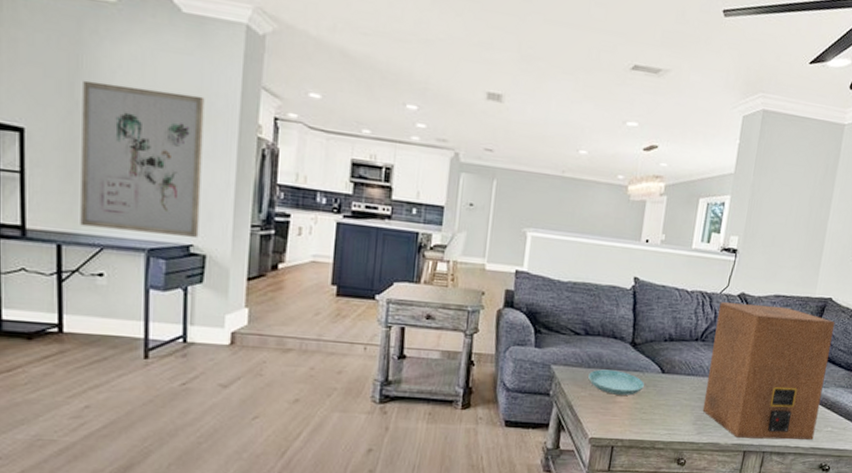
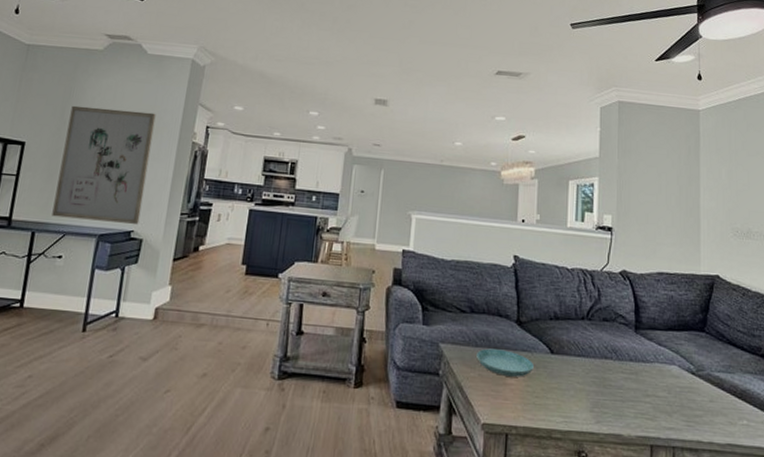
speaker: present [702,302,836,440] -> none [598,280,729,435]

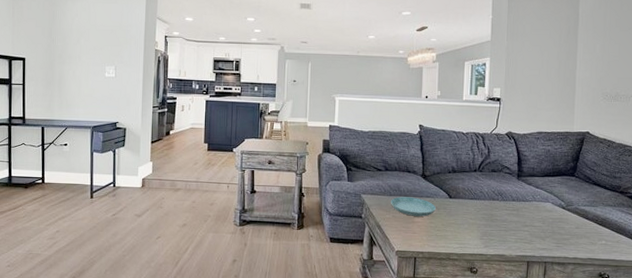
wall art: present [51,105,156,224] -> none [55,26,124,117]

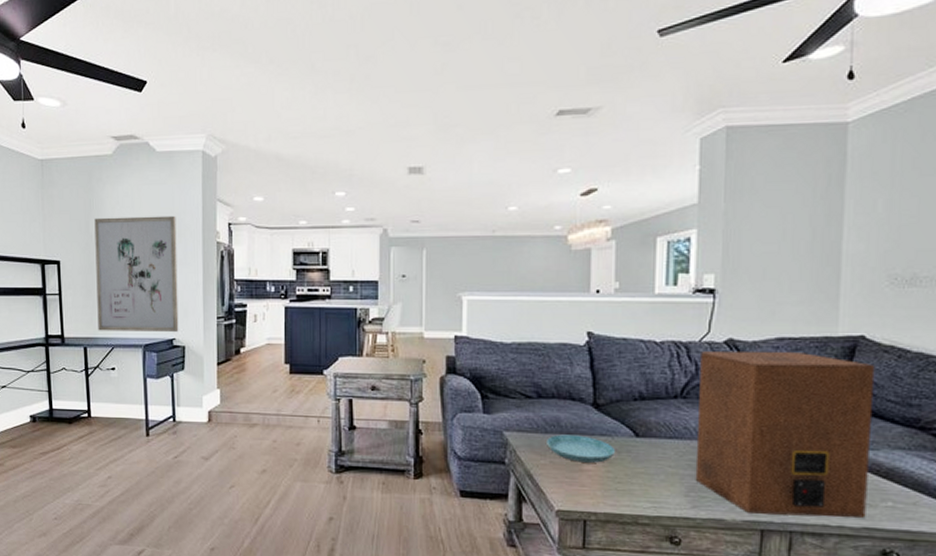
wall art: none [55,26,124,117] -> present [94,215,179,332]
speaker: none [487,140,595,252] -> present [695,350,876,518]

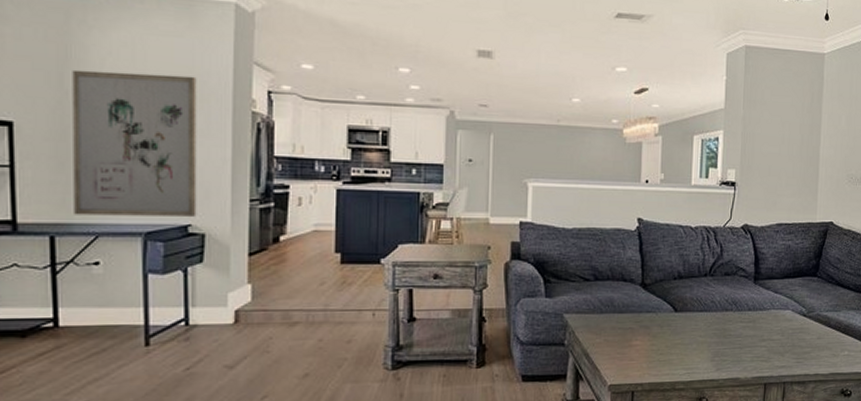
saucer: present [547,434,615,463] -> none [602,313,658,338]
speaker: present [695,350,876,518] -> none [719,234,839,370]

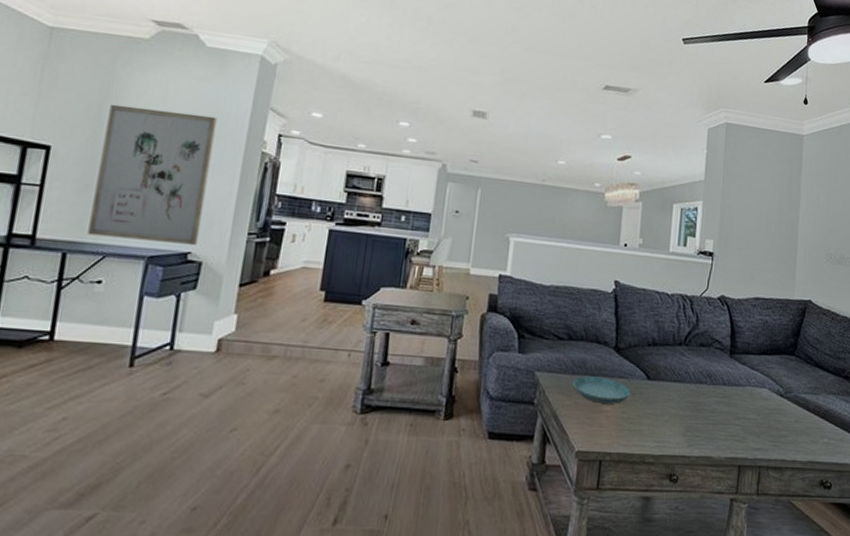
saucer: none [602,313,658,338] -> present [573,376,630,404]

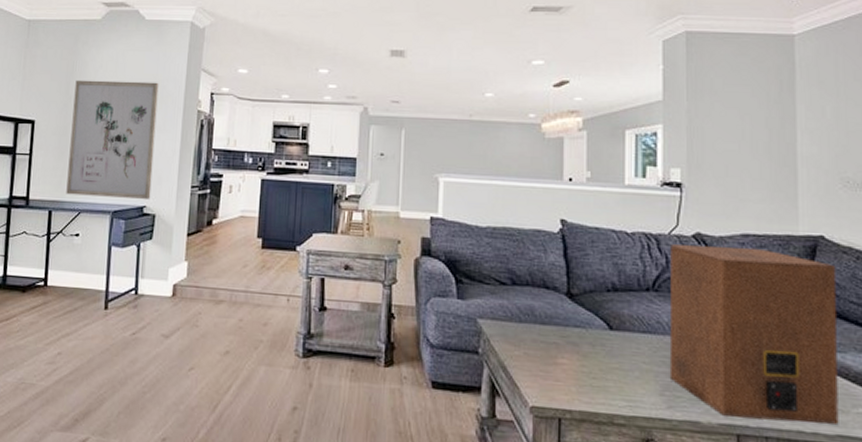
saucer: present [573,376,630,404] -> none [521,324,589,356]
speaker: none [691,305,818,453] -> present [669,244,839,424]

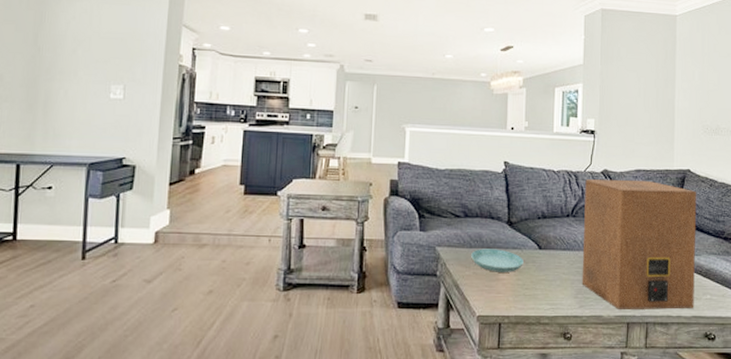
wall art: present [66,80,159,199] -> none [36,31,138,151]
saucer: none [521,324,589,356] -> present [471,249,524,272]

